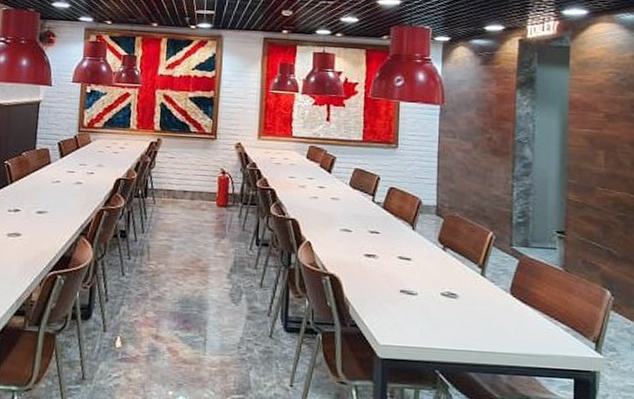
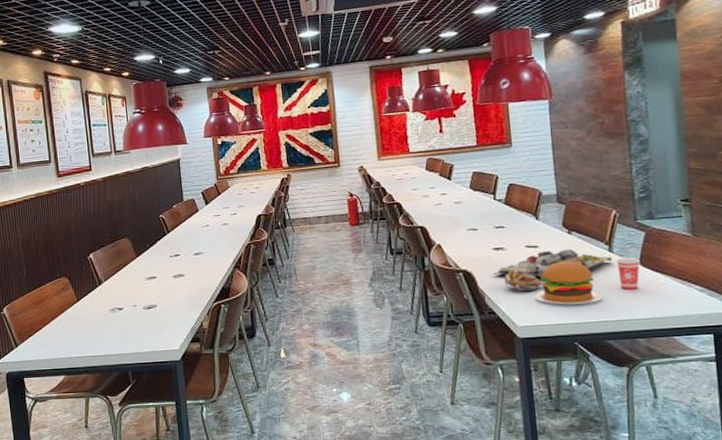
food tray: none [361,265,484,293] -> present [493,248,613,277]
french fries: none [371,279,413,307] -> present [503,268,545,292]
burger: none [399,278,470,329] -> present [533,260,603,305]
beverage cup: none [484,266,511,320] -> present [611,242,641,290]

